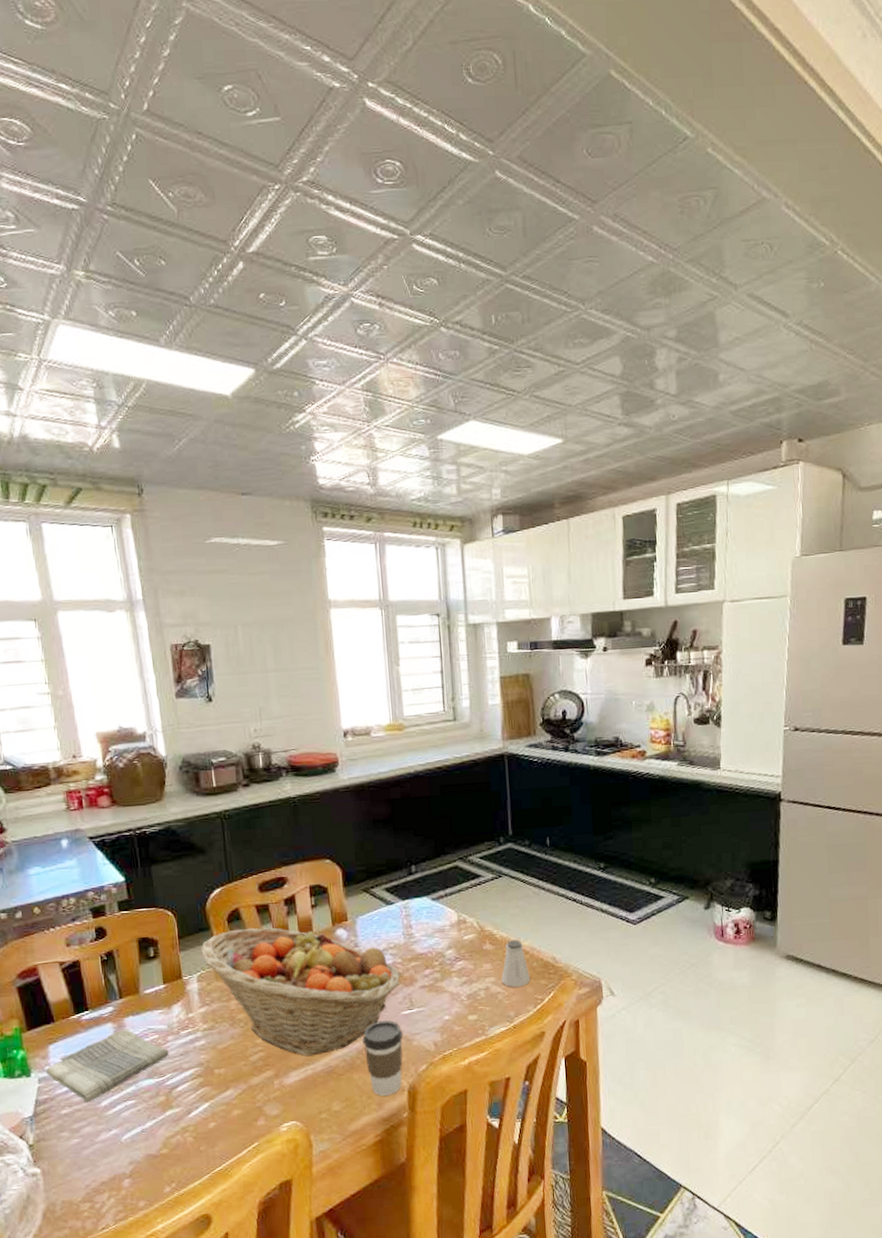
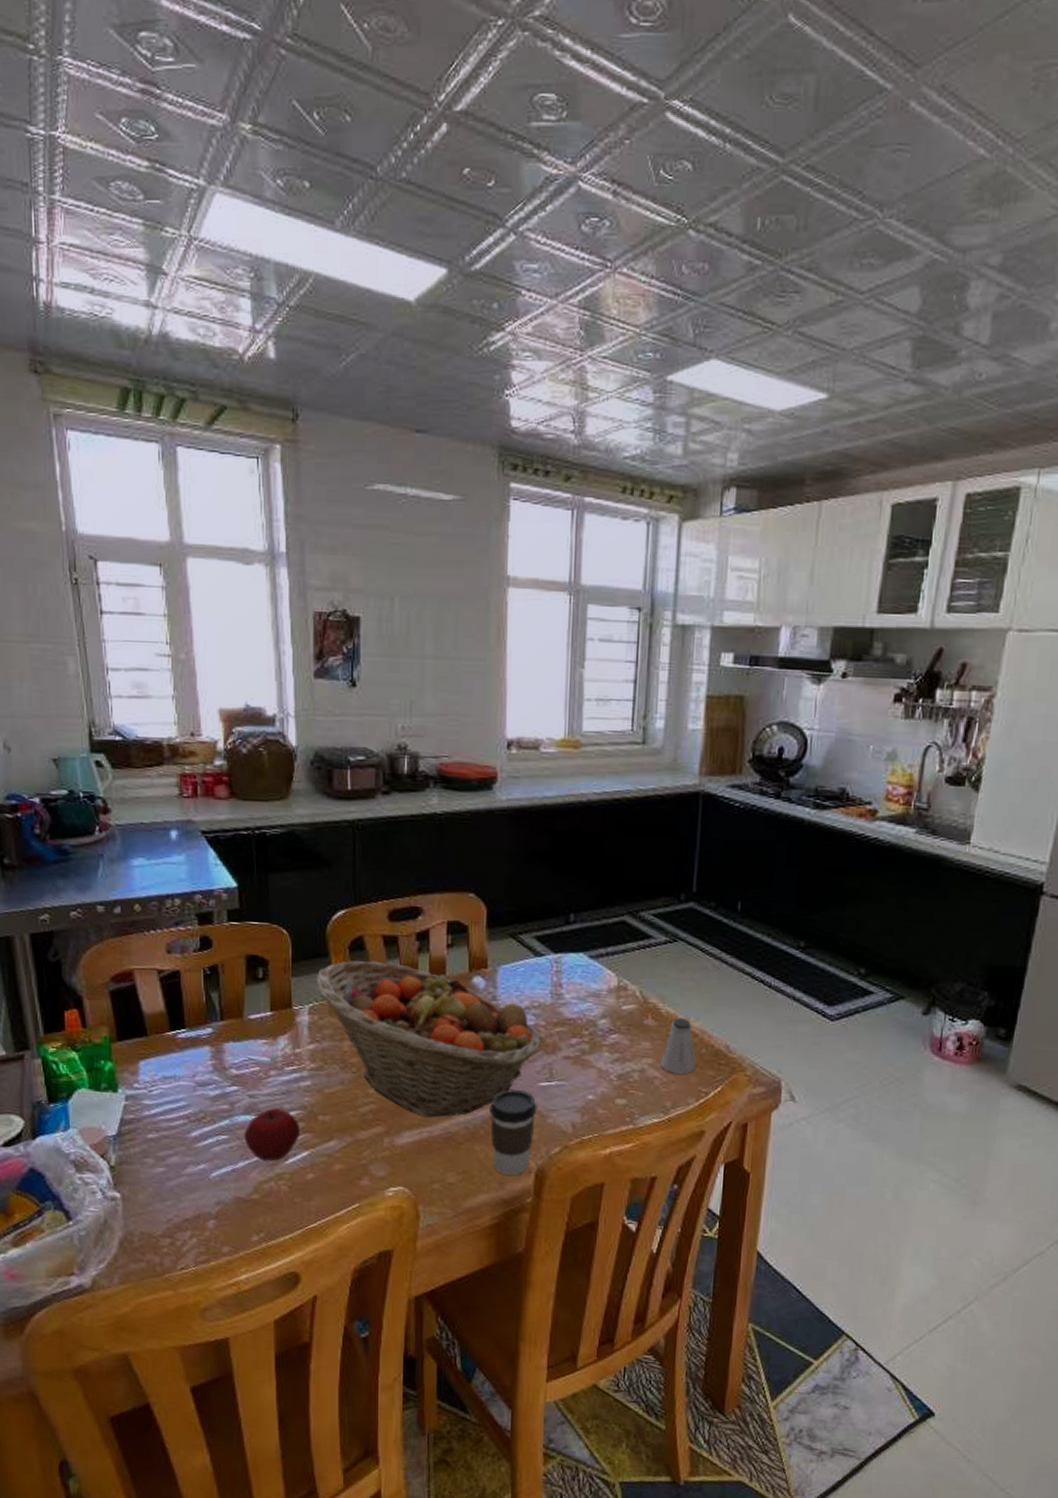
dish towel: present [46,1029,170,1103] -> none [134,1055,271,1131]
apple: none [150,1068,200,1118] -> present [245,1108,301,1161]

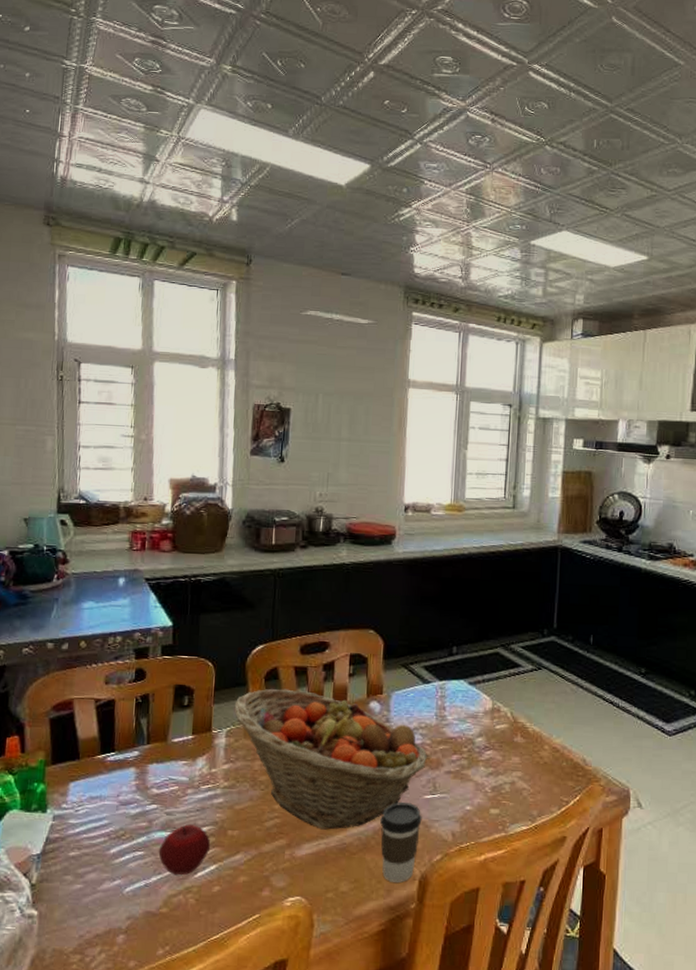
saltshaker: present [661,1018,696,1075] -> none [528,736,558,786]

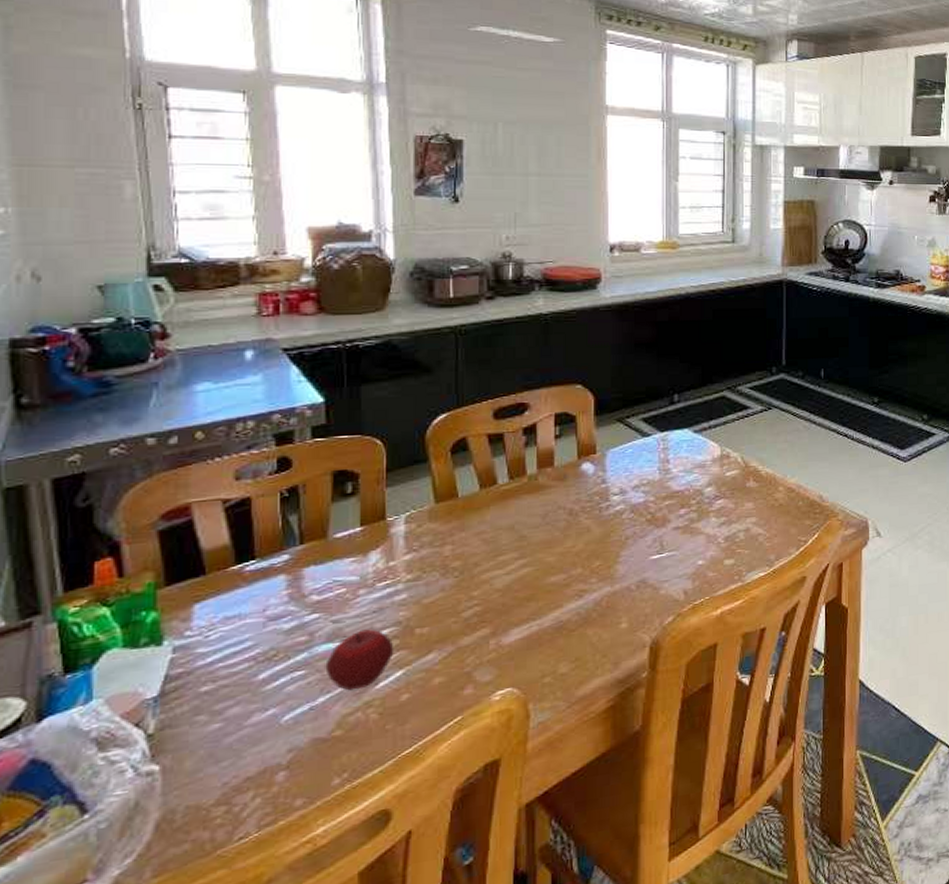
fruit basket: present [234,688,428,830] -> none [413,460,652,610]
coffee cup: present [380,802,422,882] -> none [602,566,649,654]

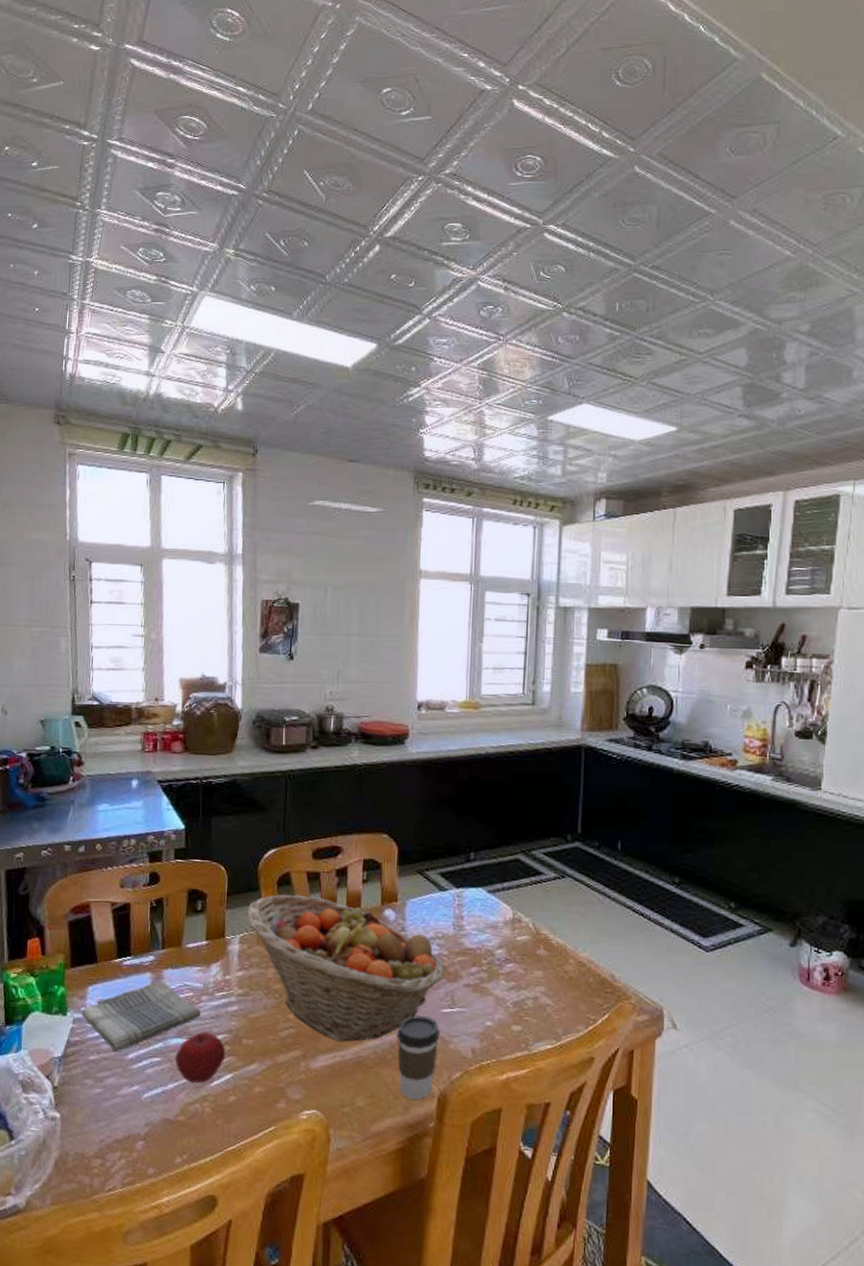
dish towel: none [185,582,360,677] -> present [81,981,202,1053]
fruit basket: none [413,460,652,610] -> present [247,894,446,1042]
coffee cup: none [602,566,649,654] -> present [397,1016,440,1100]

